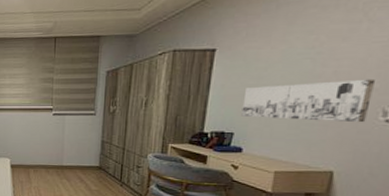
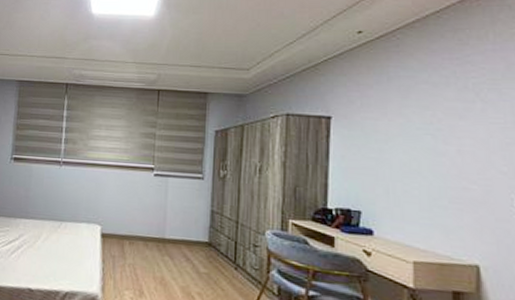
wall art: present [241,78,375,123] -> none [366,160,503,210]

